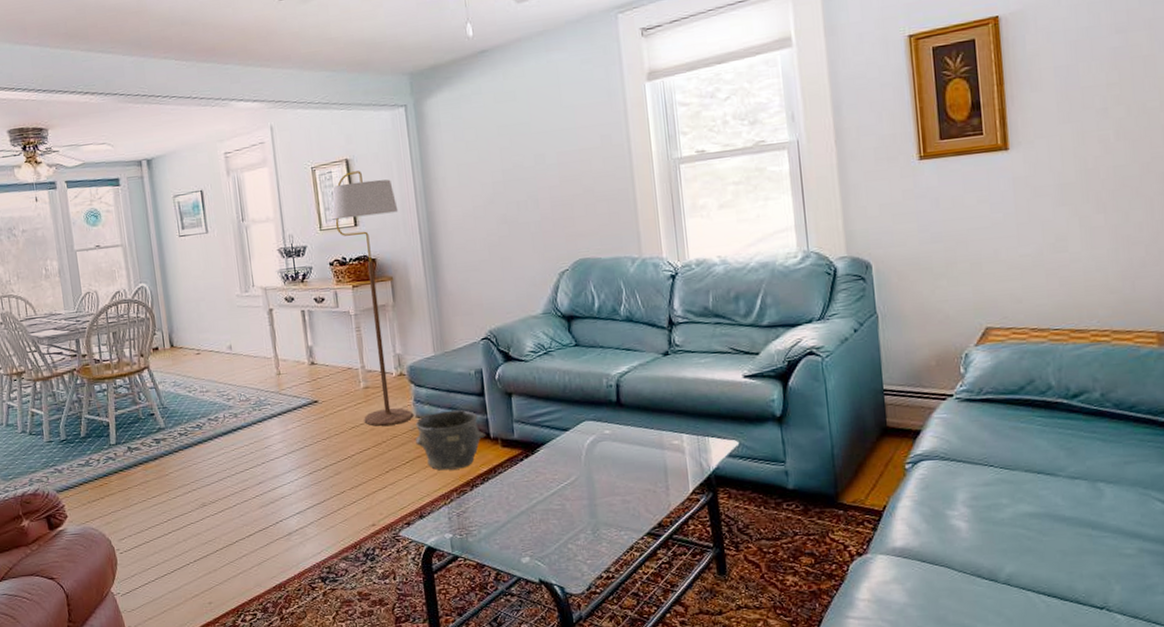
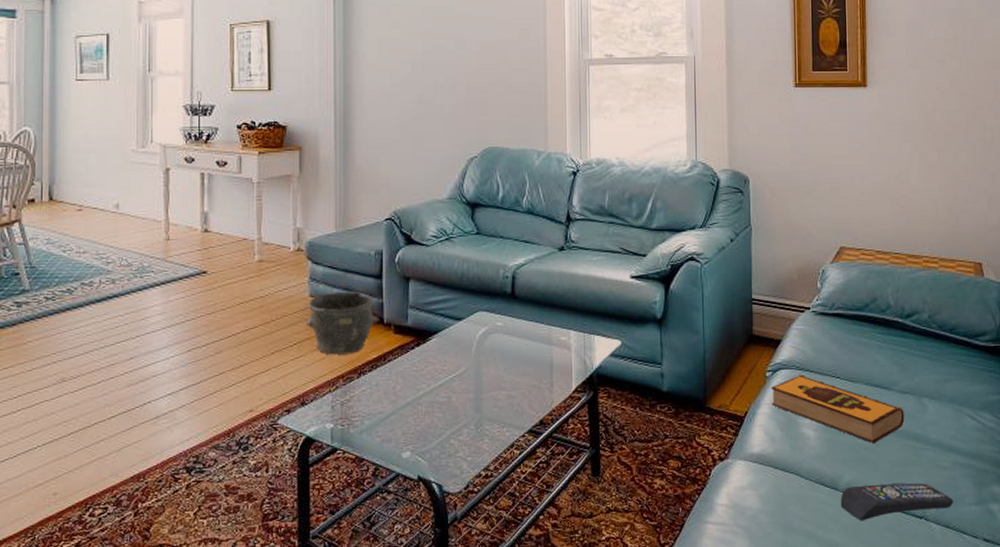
floor lamp: present [331,171,413,426] -> none [245,34,315,303]
hardback book: none [911,465,1076,533] -> present [770,374,904,444]
remote control: none [1001,572,1142,613] -> present [840,483,954,521]

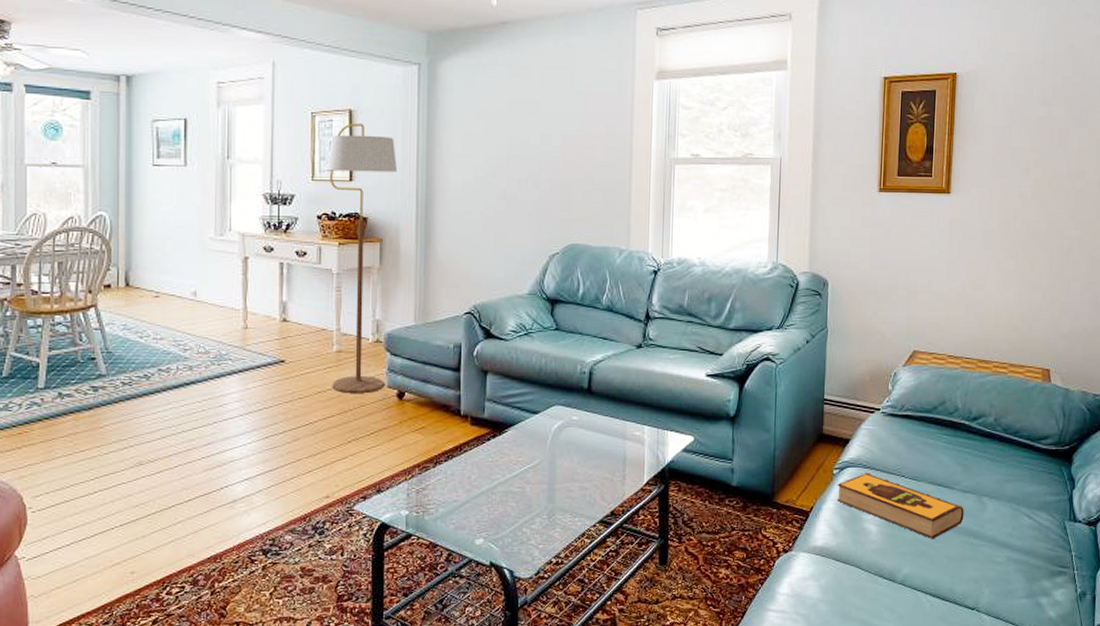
floor lamp: none [245,34,315,303] -> present [326,123,398,393]
bucket: present [306,291,379,355] -> none [384,383,456,445]
remote control: present [840,483,954,521] -> none [897,577,1005,612]

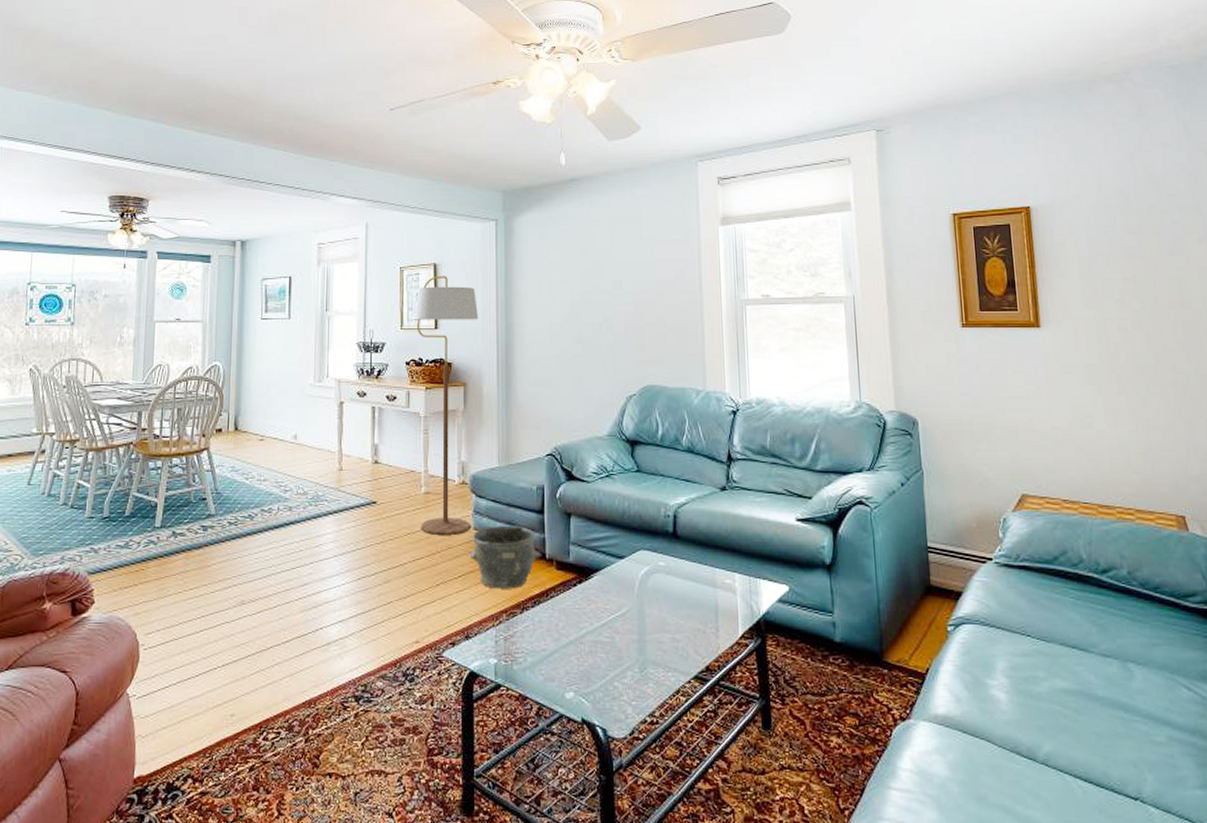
bucket: none [384,383,456,445] -> present [471,525,541,589]
hardback book: present [837,473,964,539] -> none [953,631,1108,712]

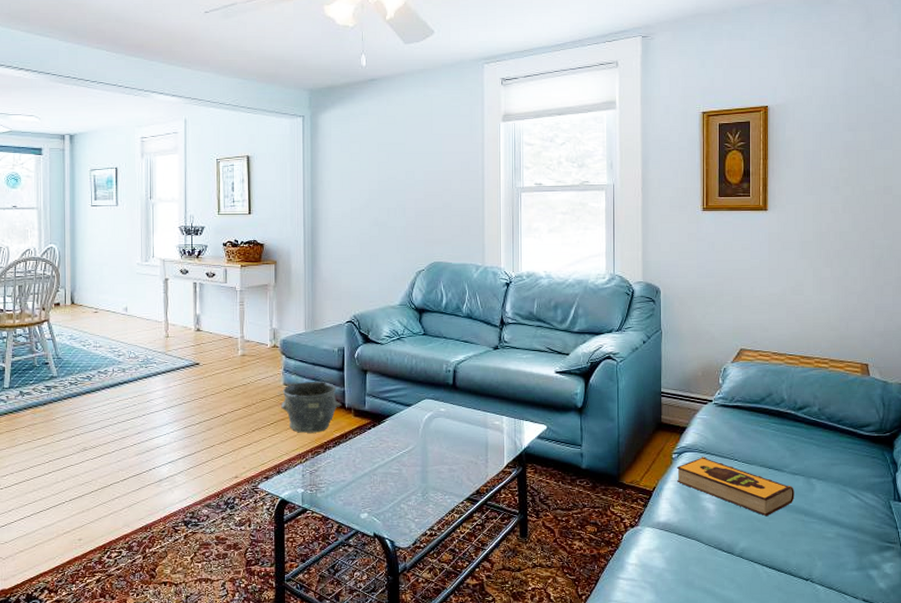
floor lamp: present [414,276,479,535] -> none [230,167,288,390]
hardback book: none [953,631,1108,712] -> present [676,457,794,517]

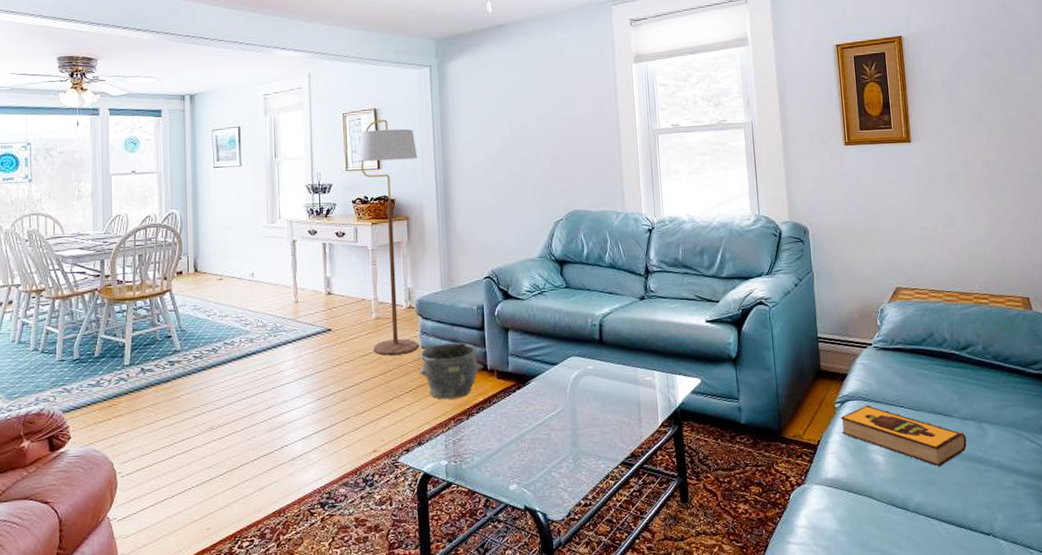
floor lamp: none [230,167,288,390] -> present [357,120,419,355]

